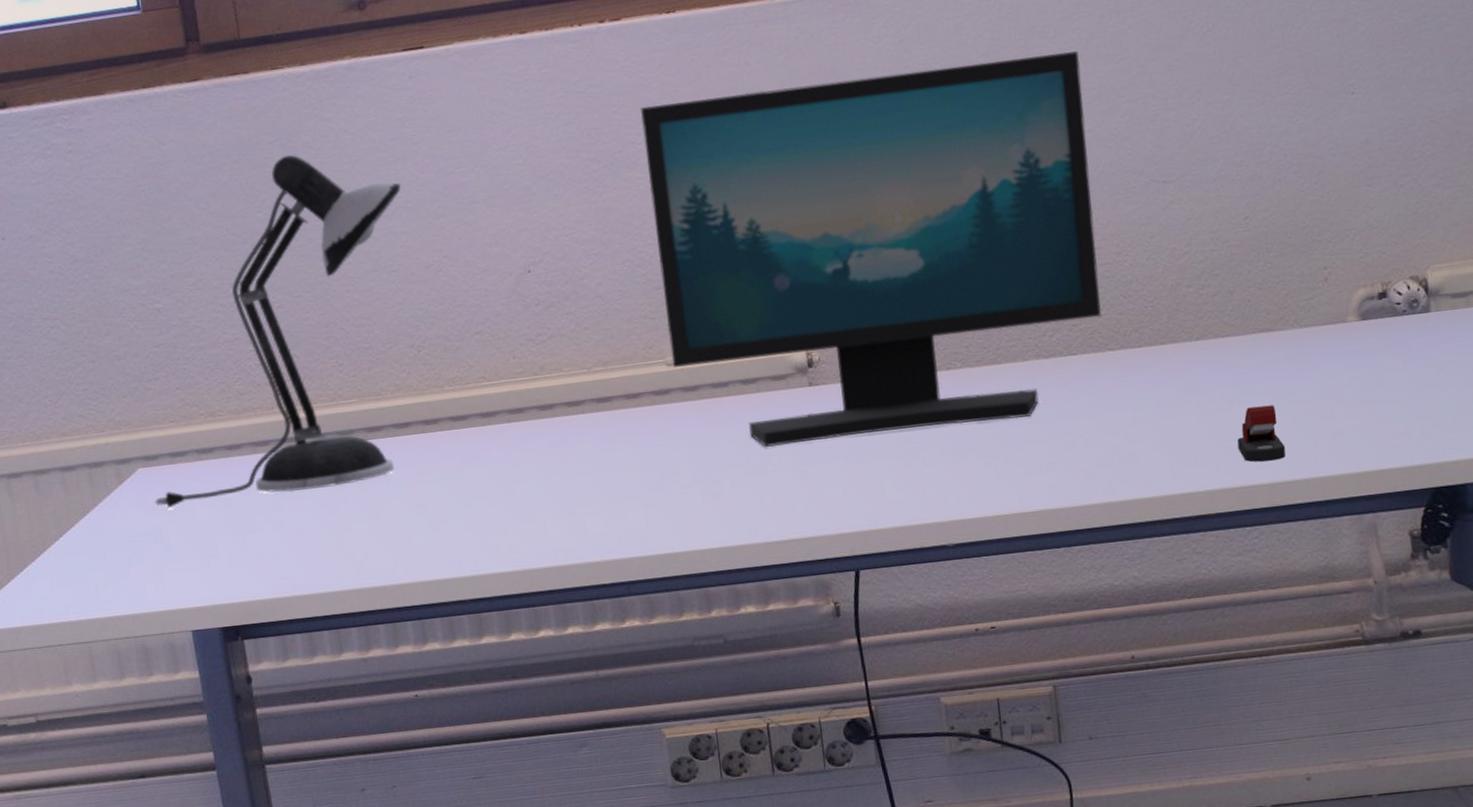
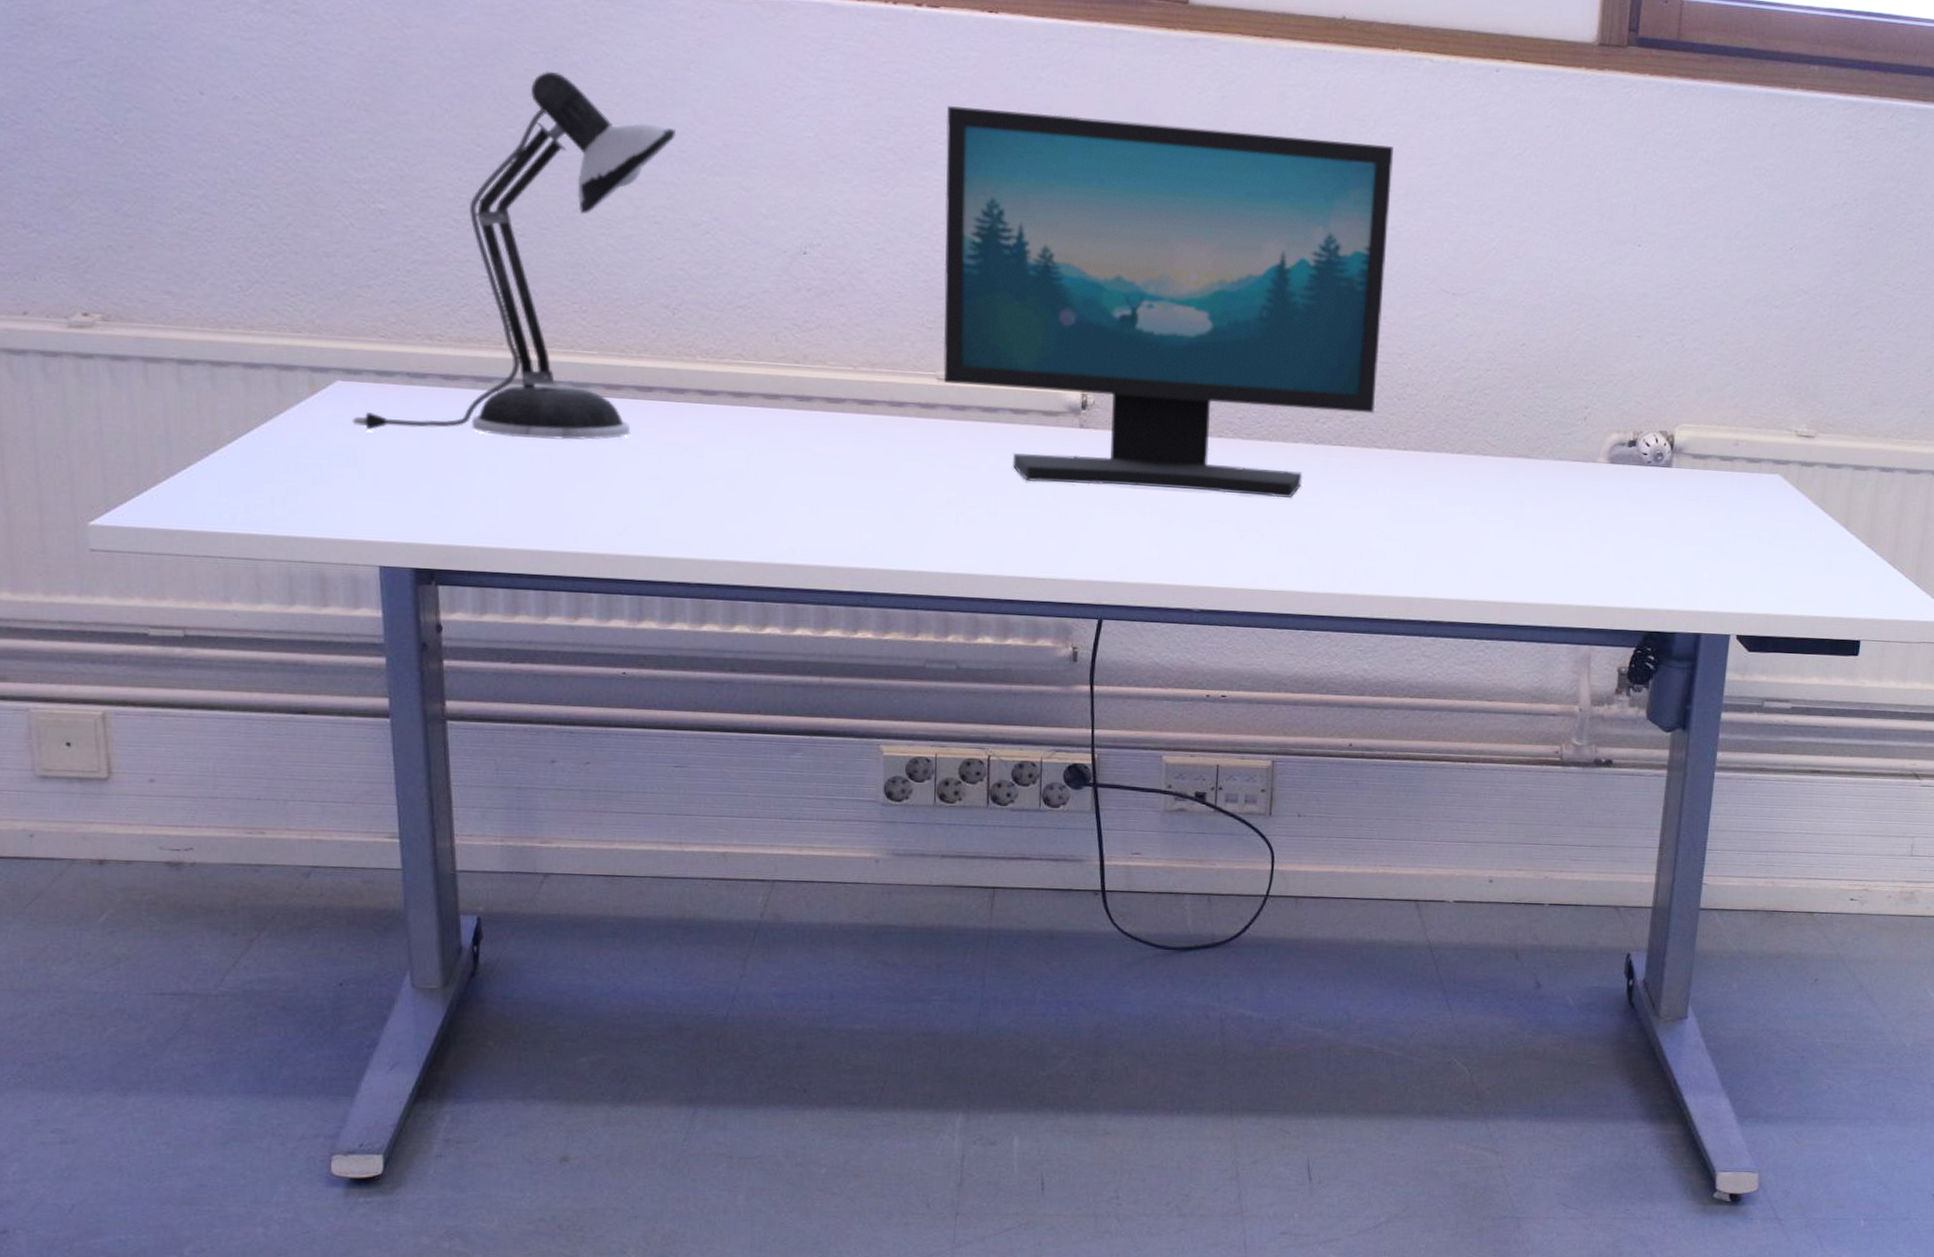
stapler: present [1237,405,1286,463] -> none [1479,527,1522,581]

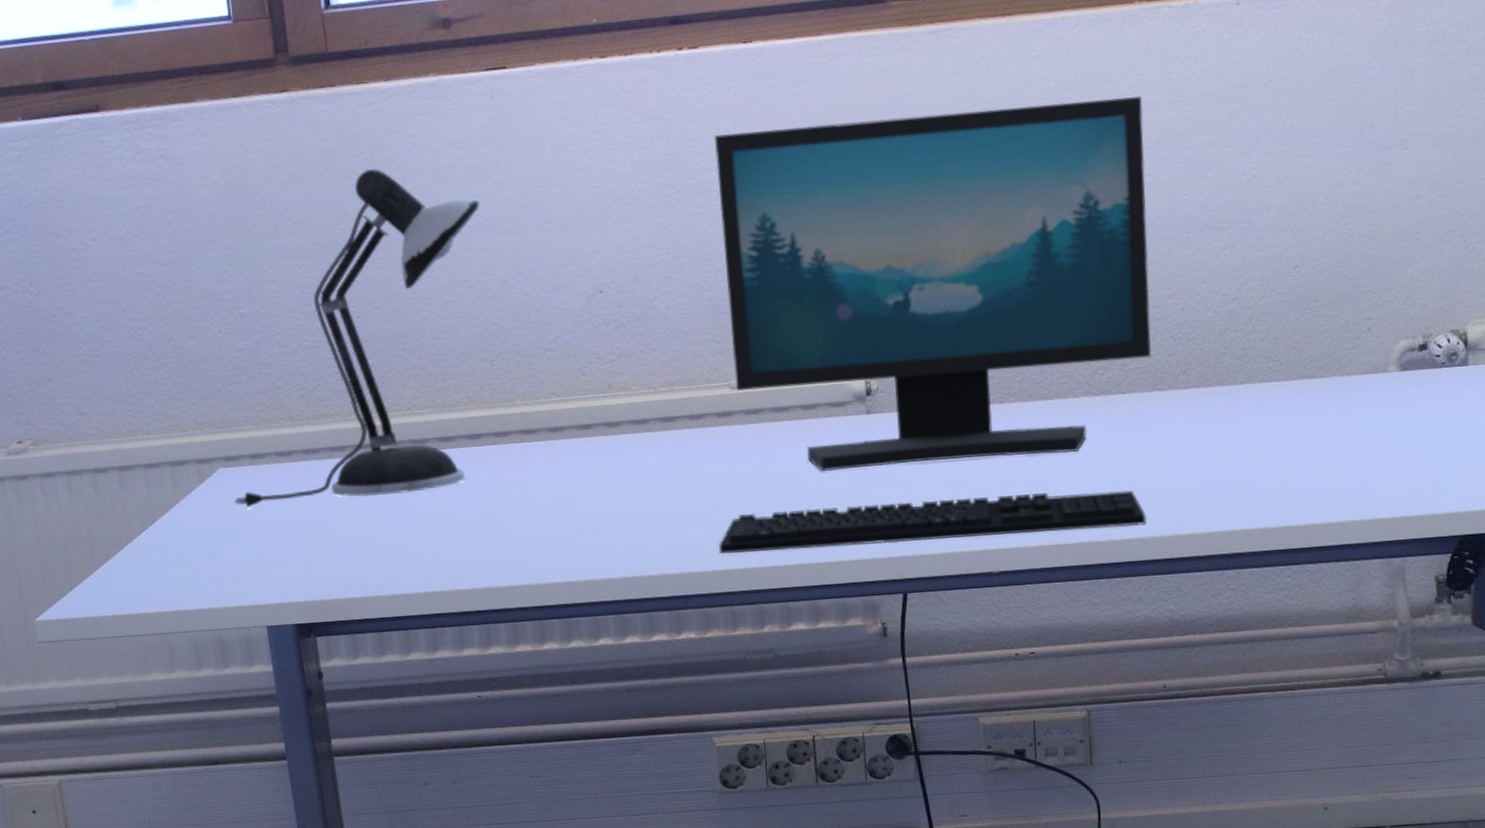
keyboard: none [907,515,1352,581] -> present [718,490,1147,554]

